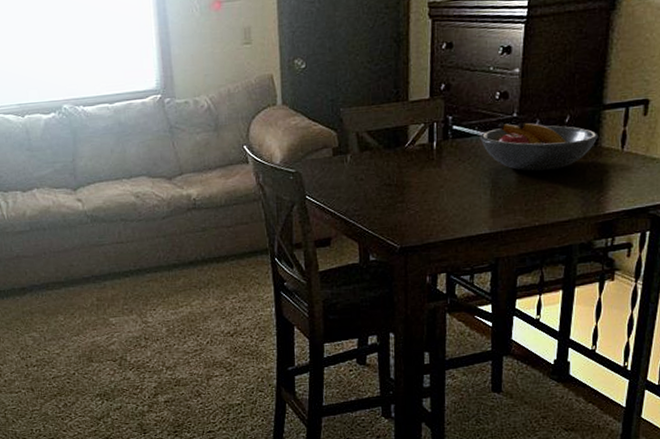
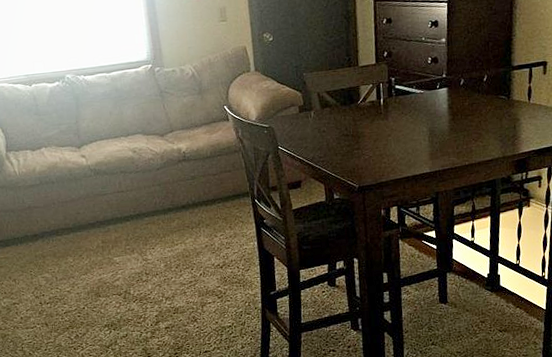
fruit bowl: present [479,122,599,171] -> none [417,81,510,121]

